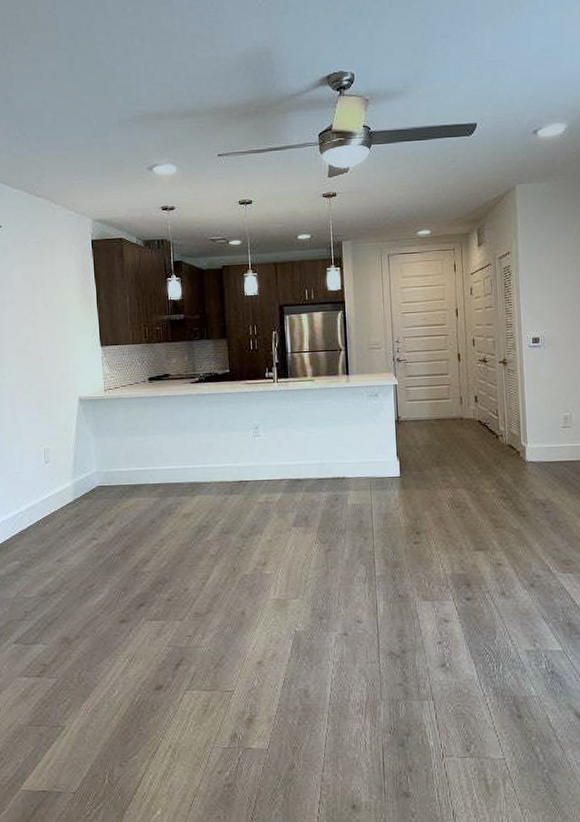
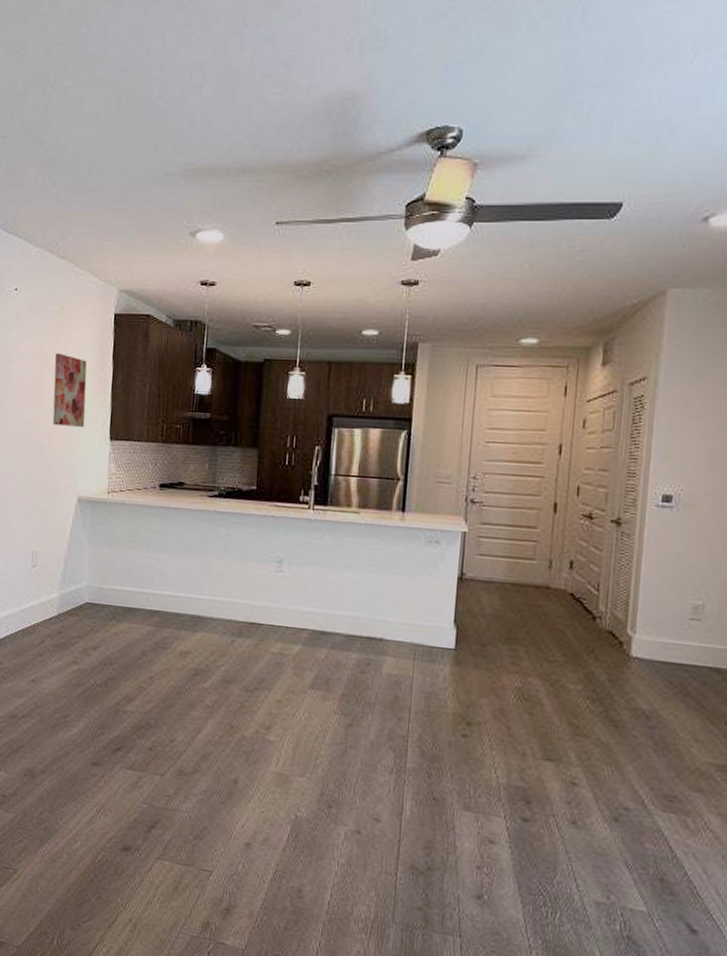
wall art: none [43,278,77,339] -> present [52,353,87,427]

